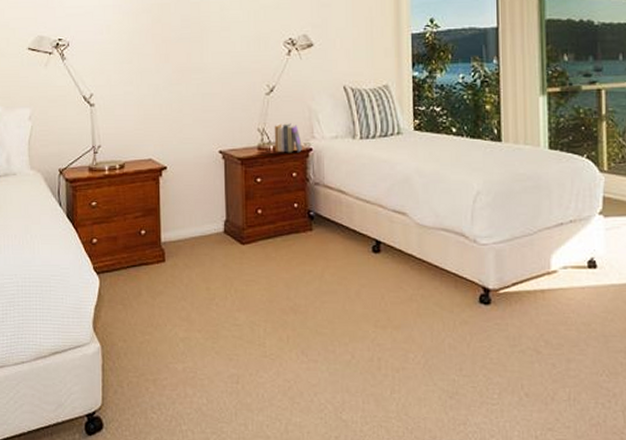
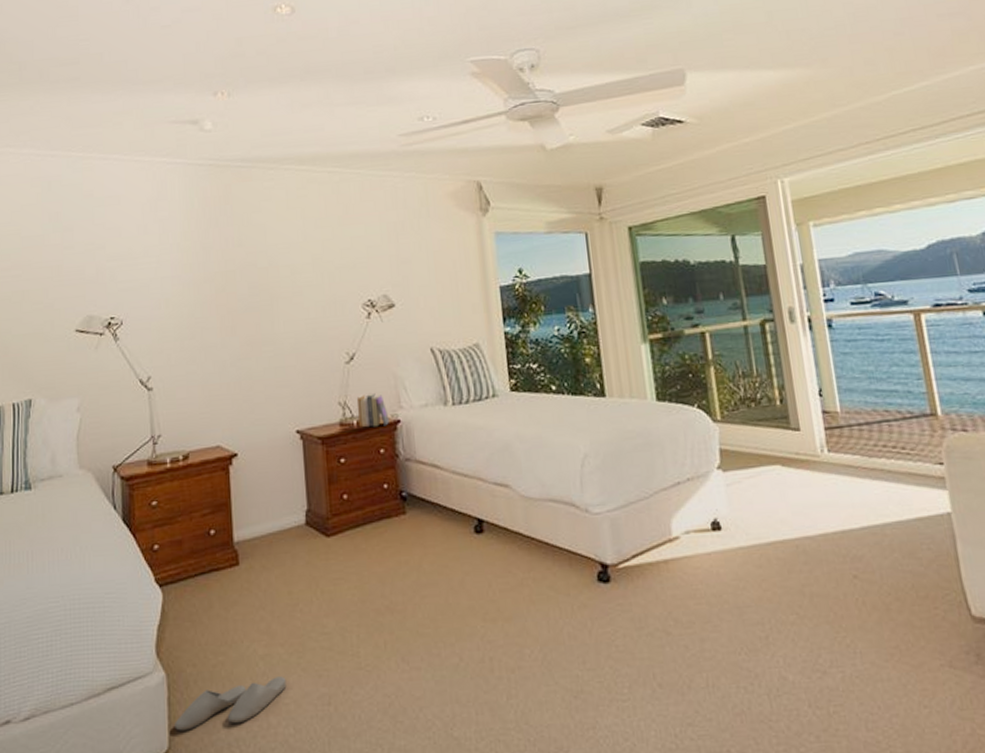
slippers: none [107,356,202,393] -> present [175,676,287,731]

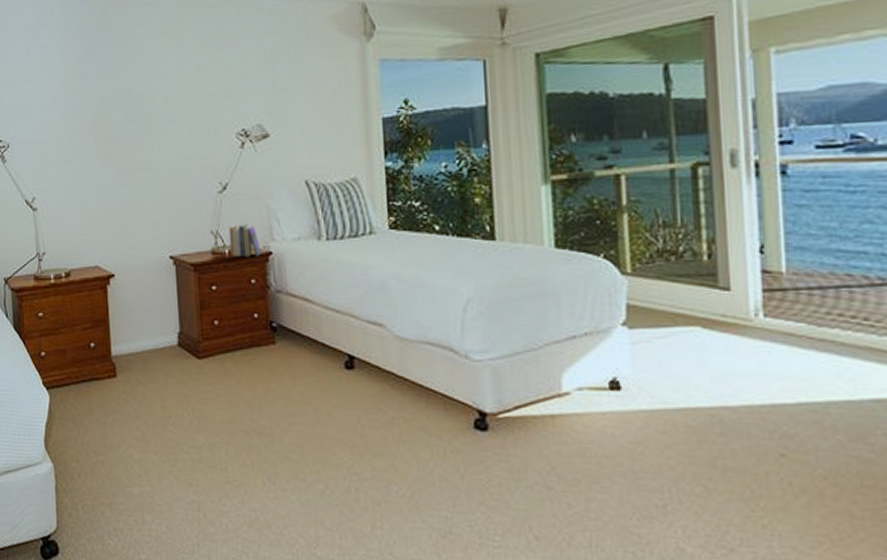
slippers: present [175,676,287,731] -> none [62,480,160,516]

